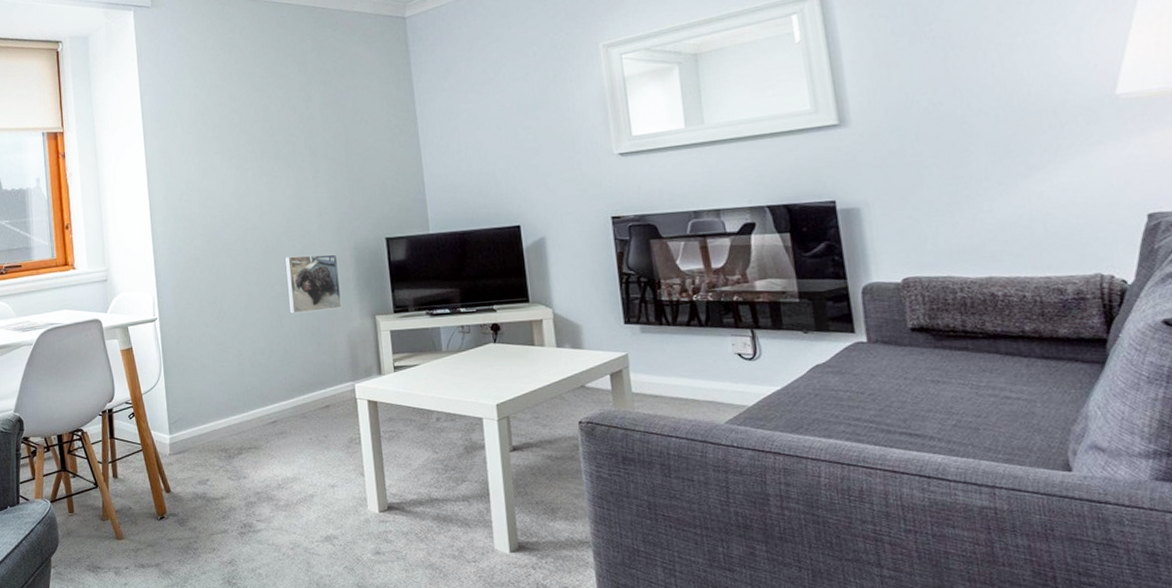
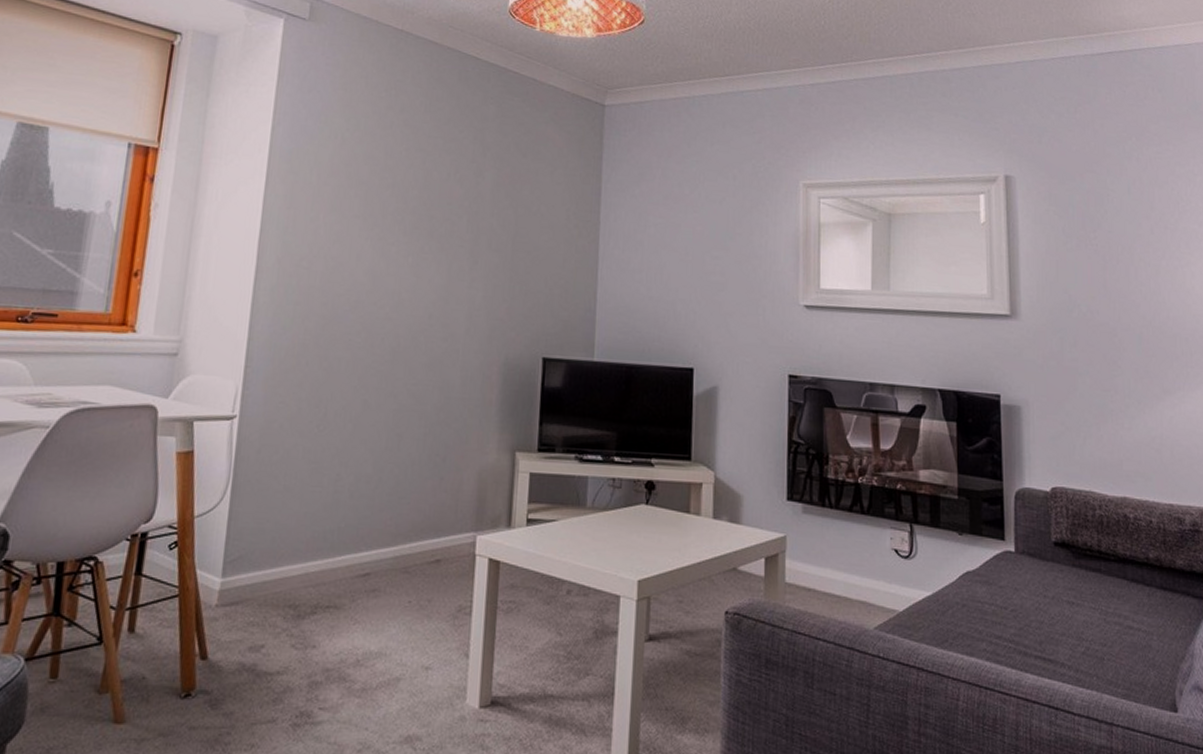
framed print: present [284,254,343,314] -> none [411,361,483,437]

